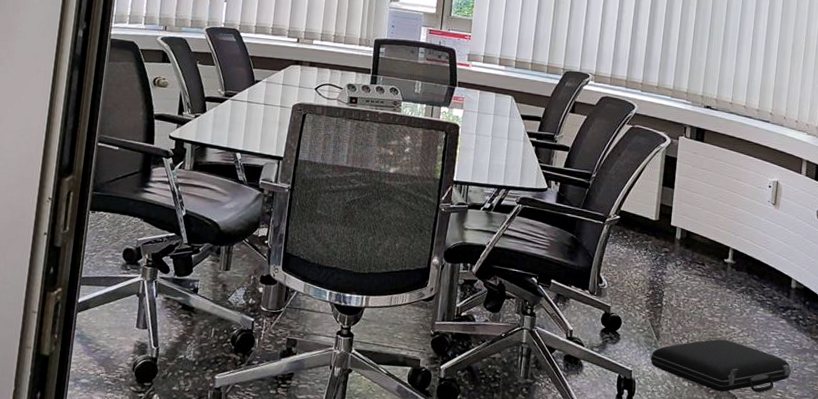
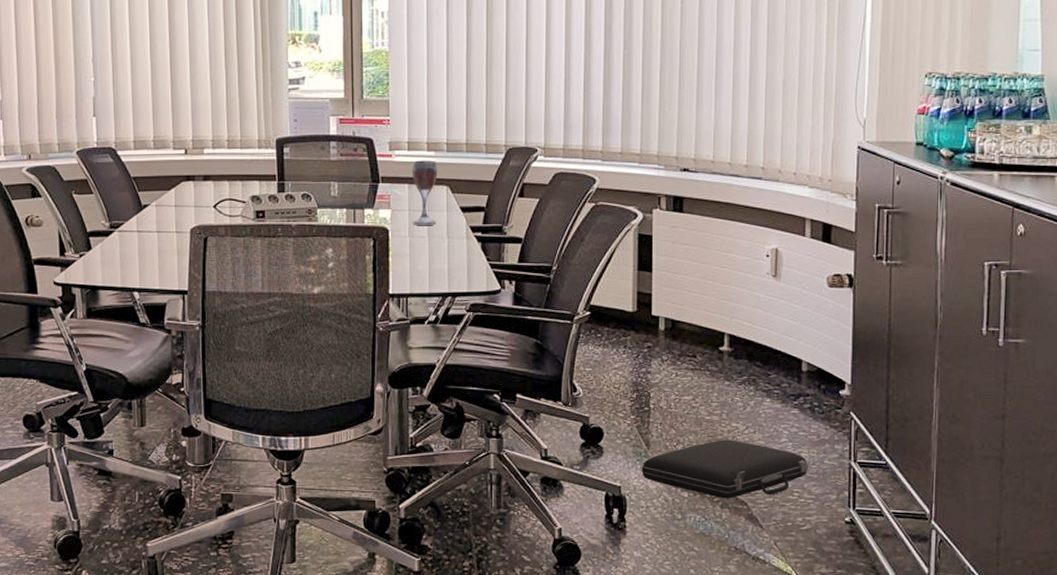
cup: none [479,72,506,128] -> present [411,160,438,226]

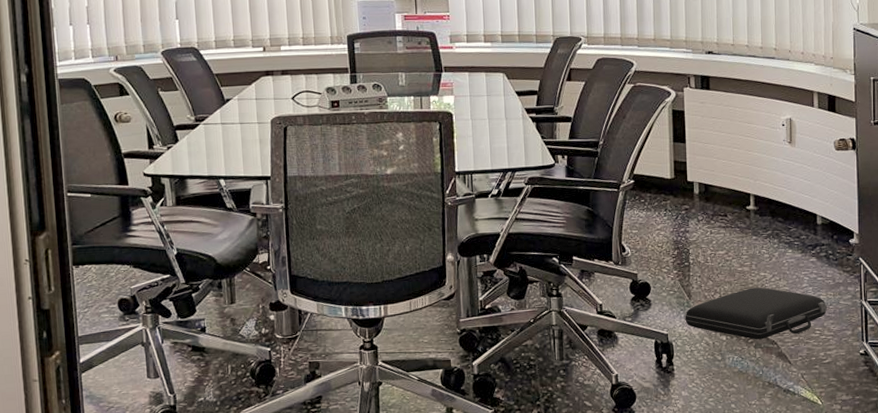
cup: present [411,160,438,226] -> none [471,50,495,110]

